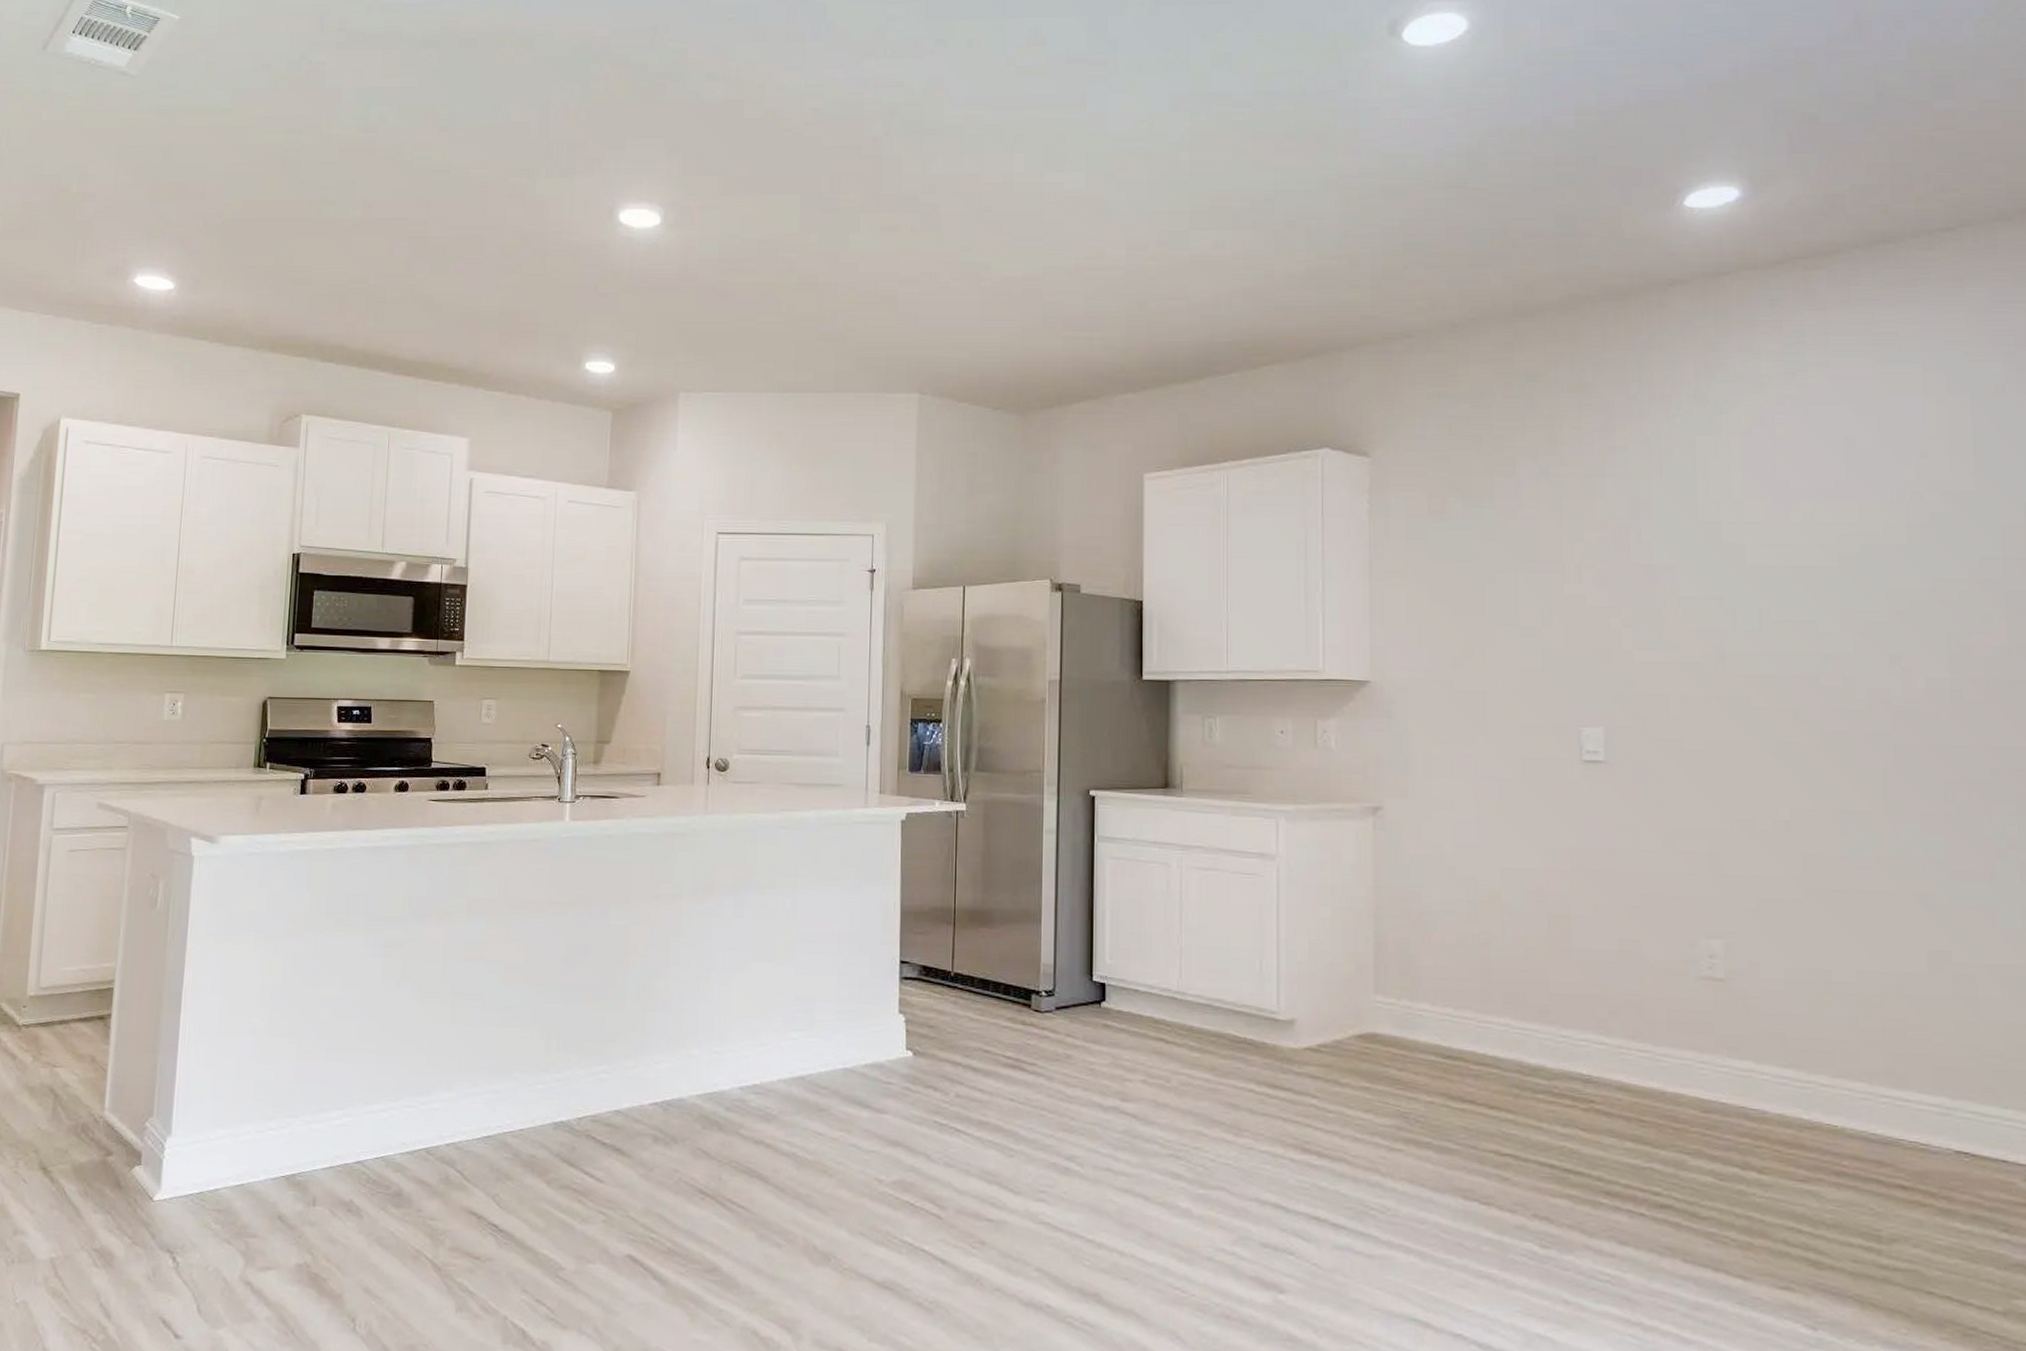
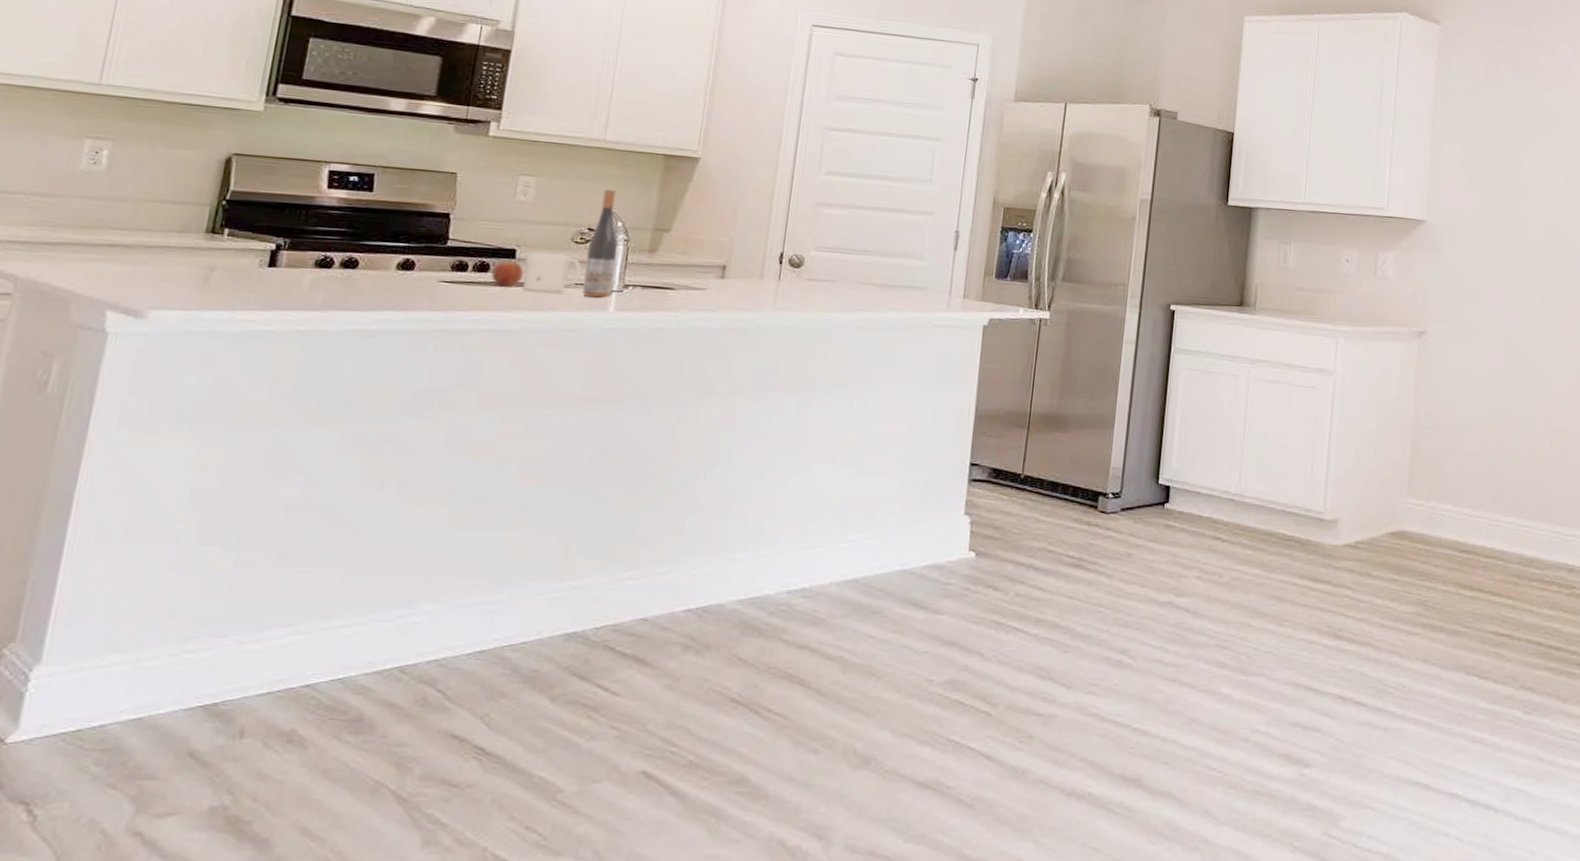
fruit: none [468,775,493,803] -> present [491,257,524,287]
mug: none [492,769,539,806] -> present [523,252,581,293]
wine bottle: none [542,706,568,809] -> present [582,188,618,298]

